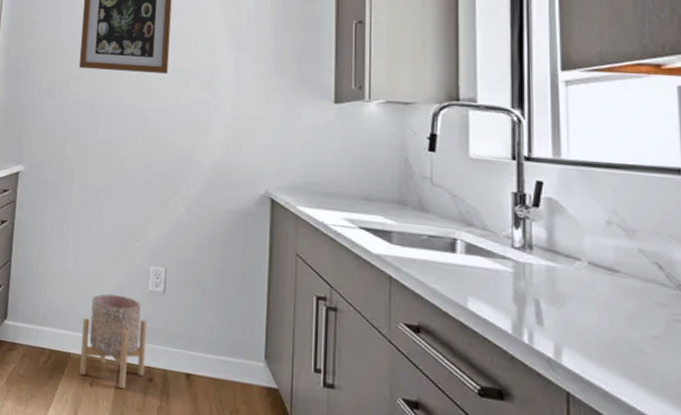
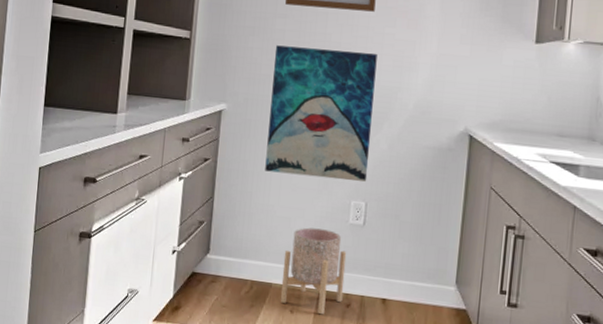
wall art: none [62,107,172,247] -> present [265,45,377,182]

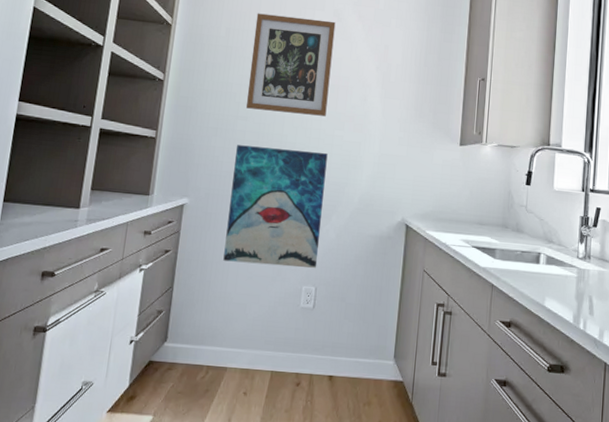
planter: present [280,227,347,315] -> none [234,312,298,395]

